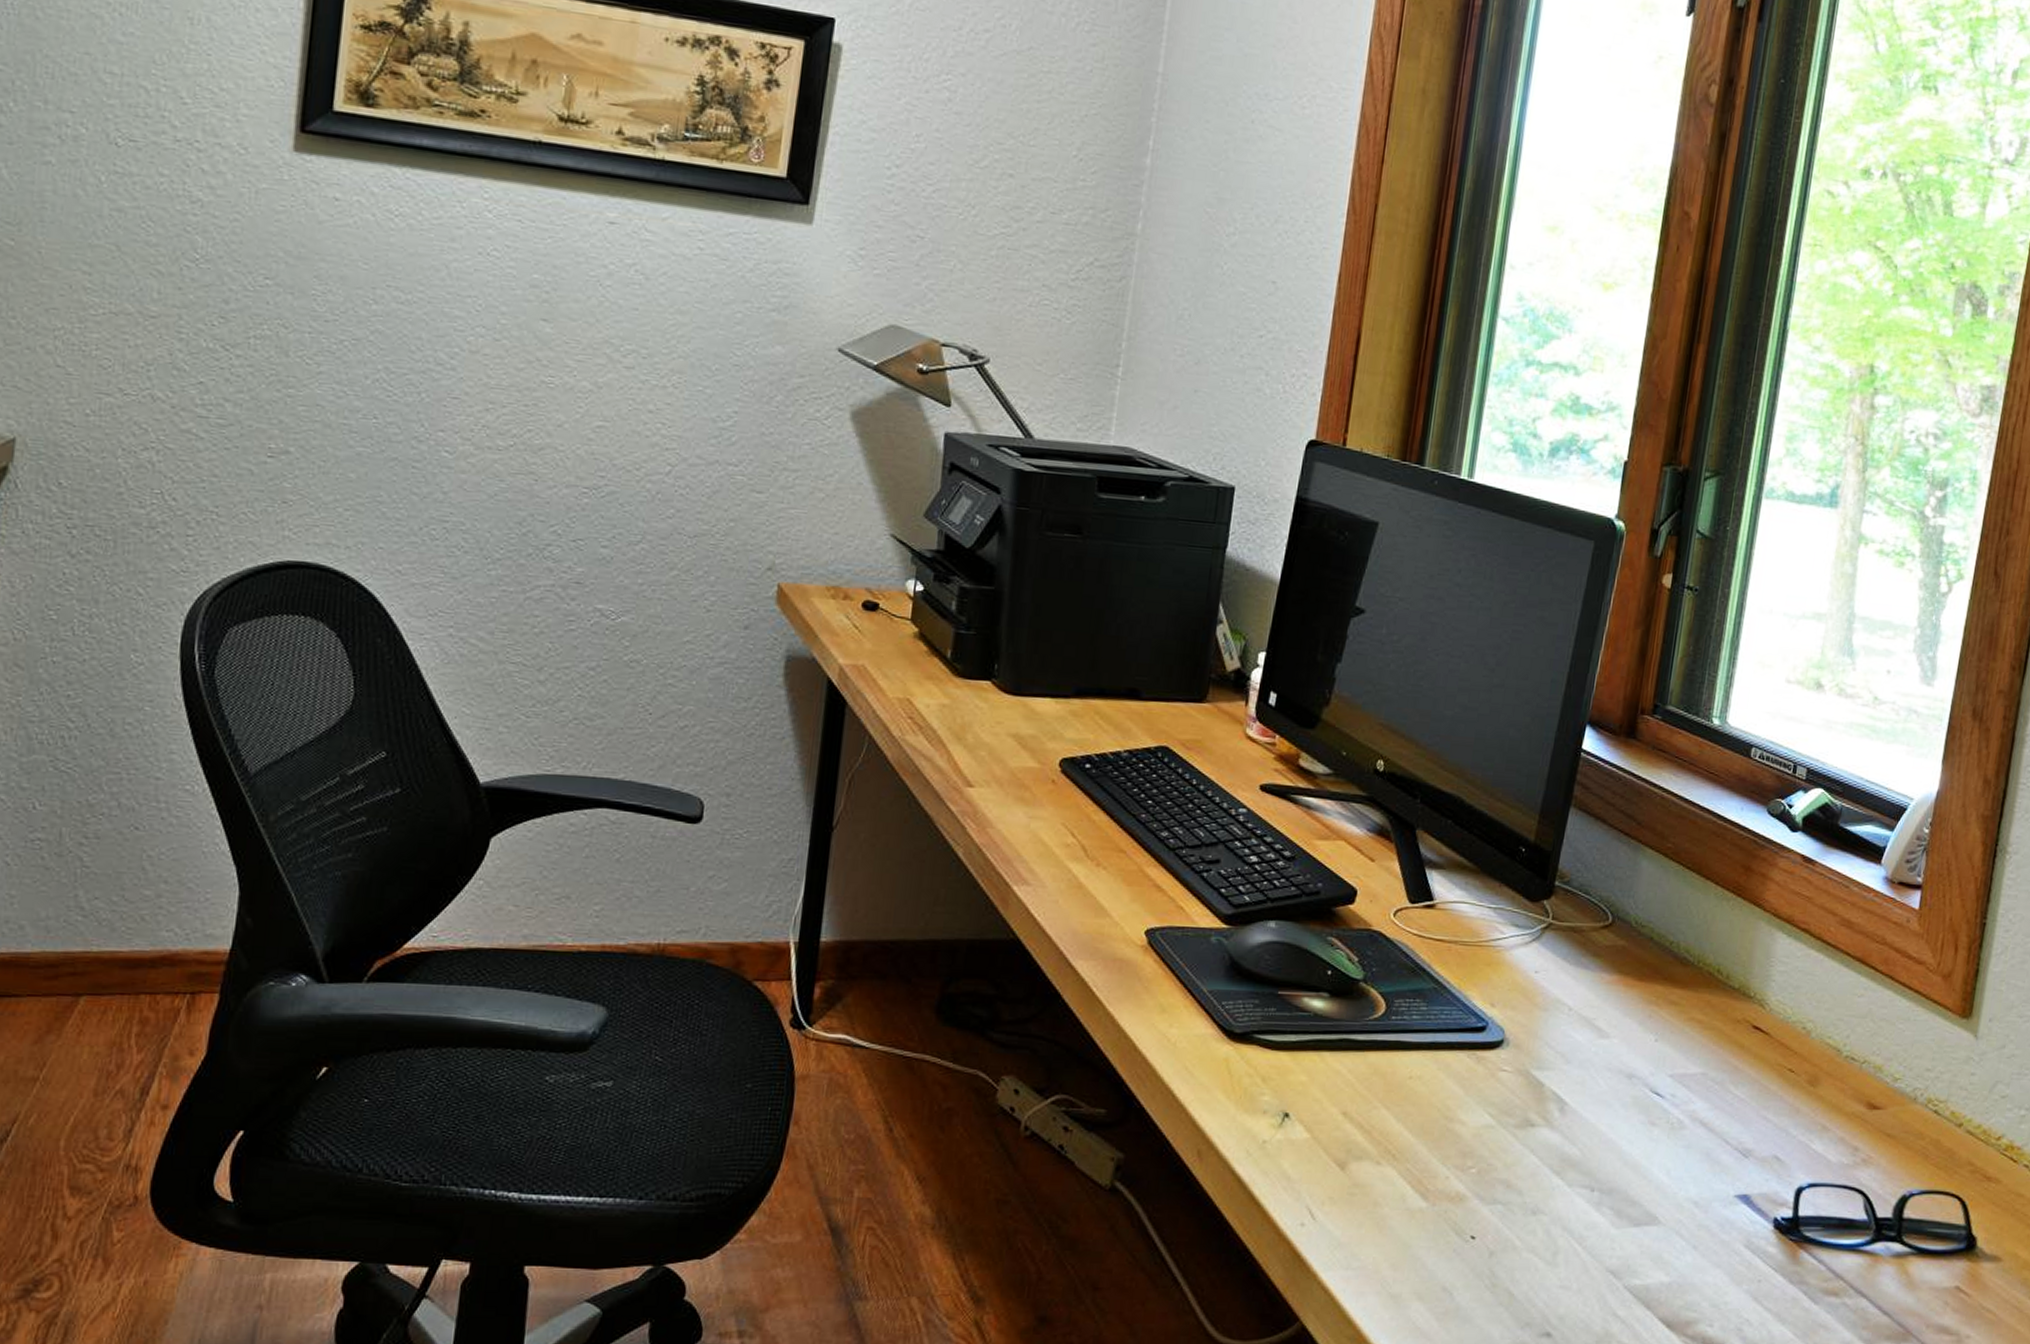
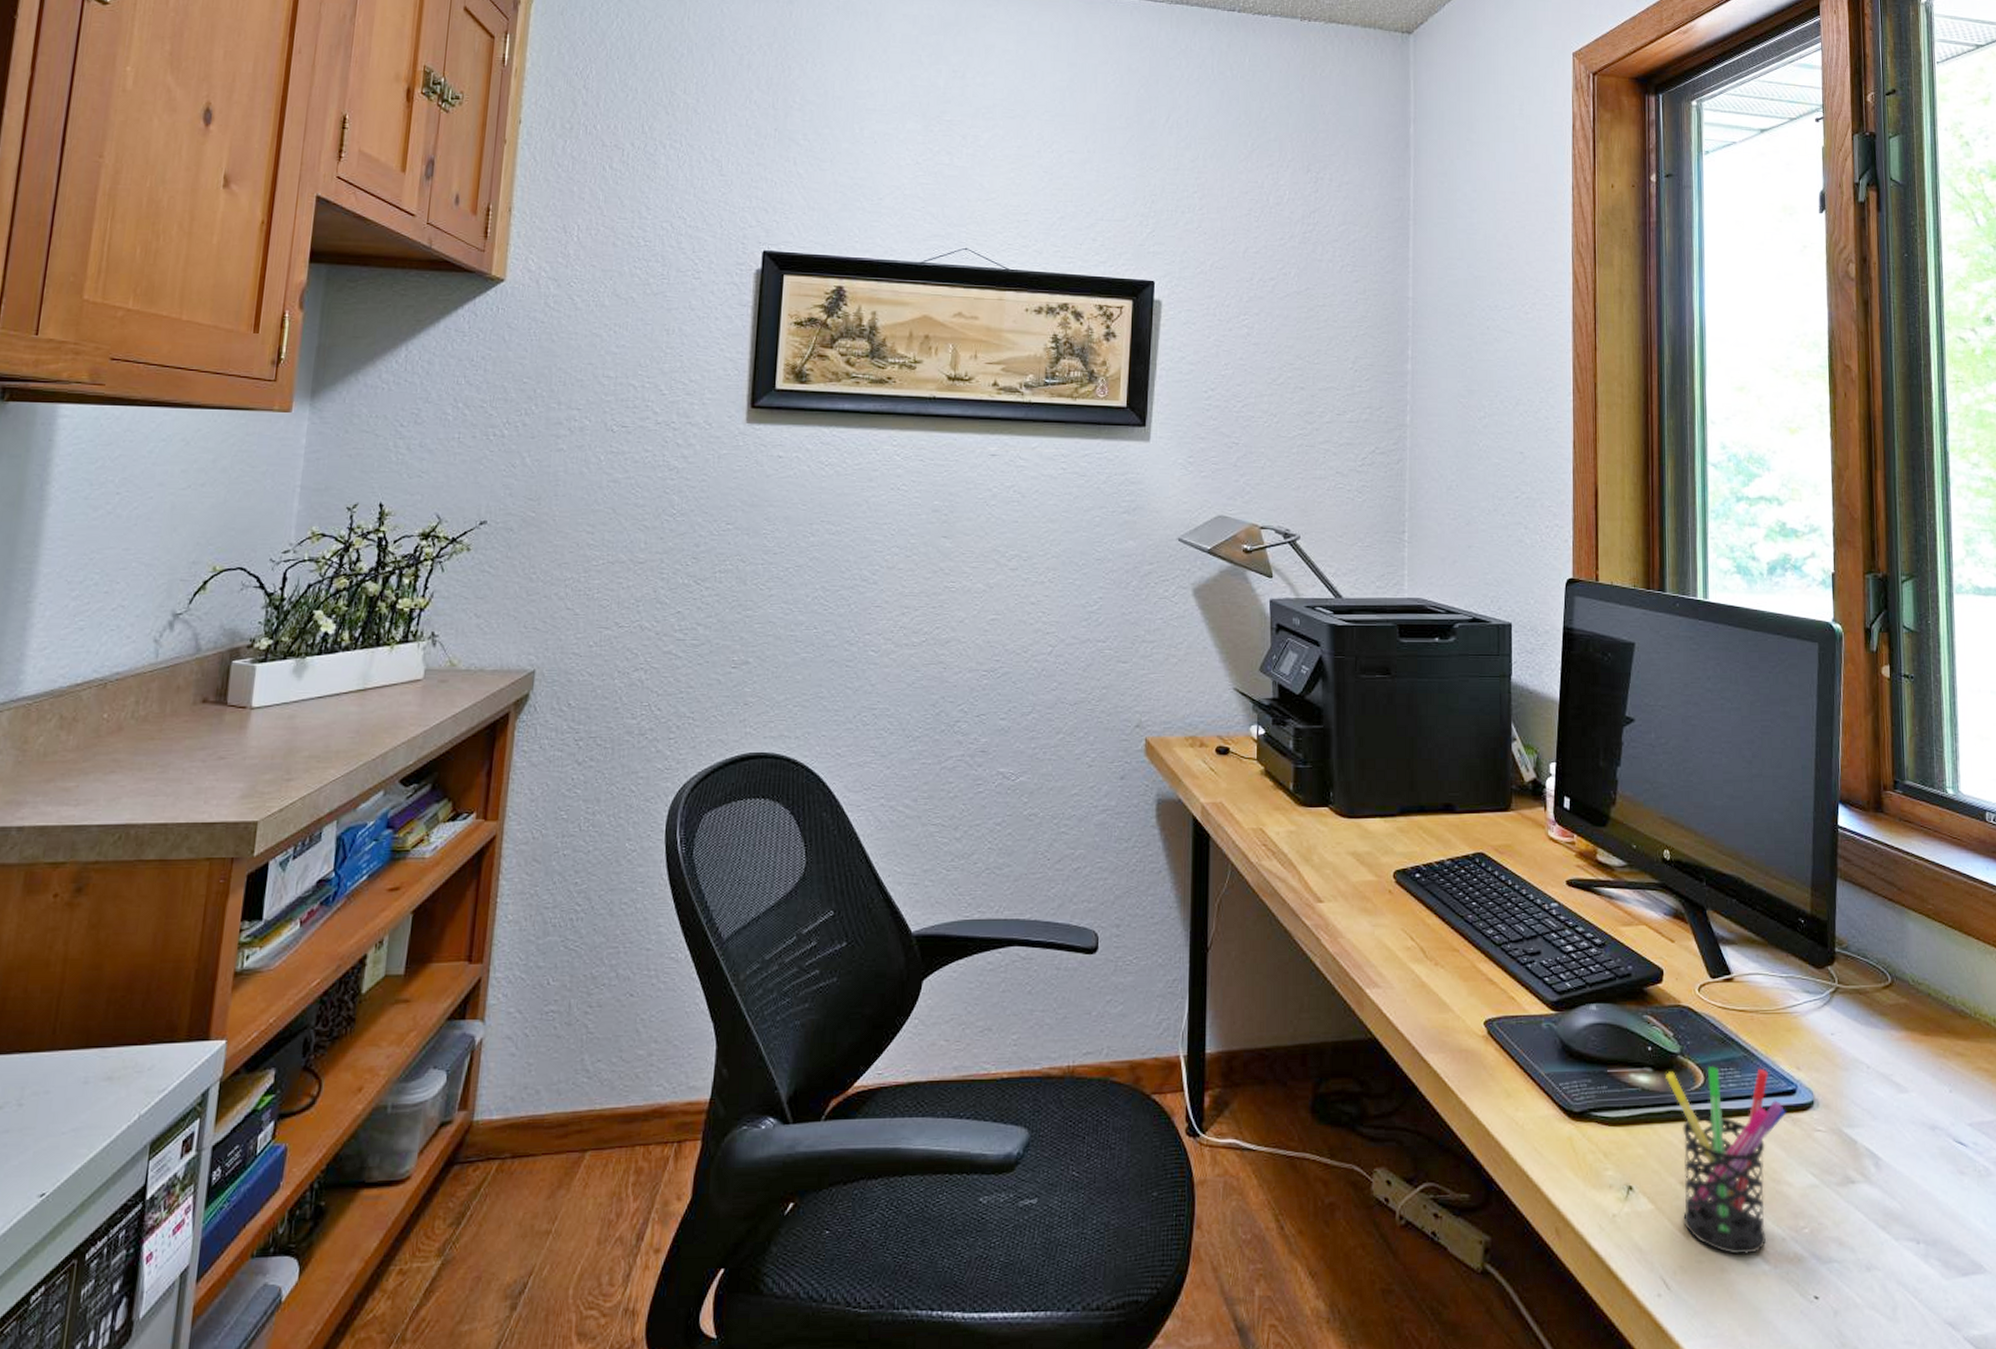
pen holder: none [1340,996,1471,1190] -> present [1666,1066,1786,1255]

